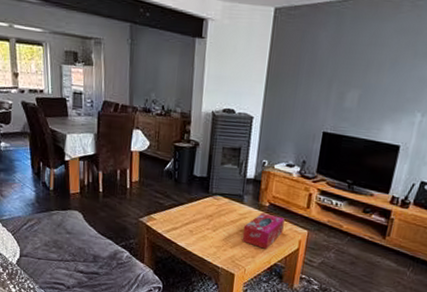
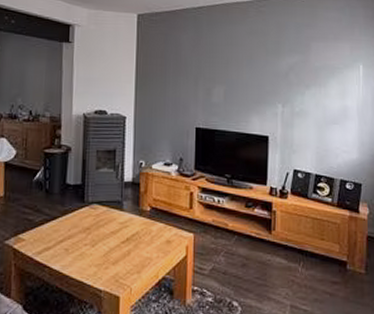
tissue box: present [242,213,285,249] -> none [125,219,168,261]

